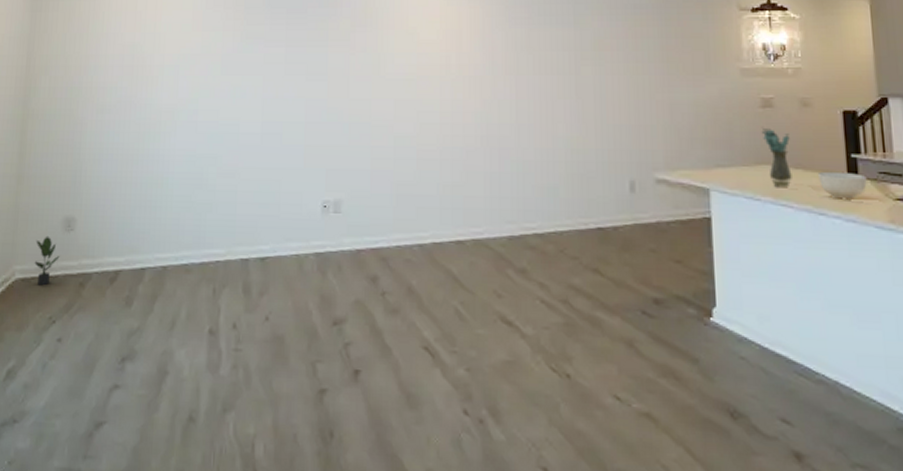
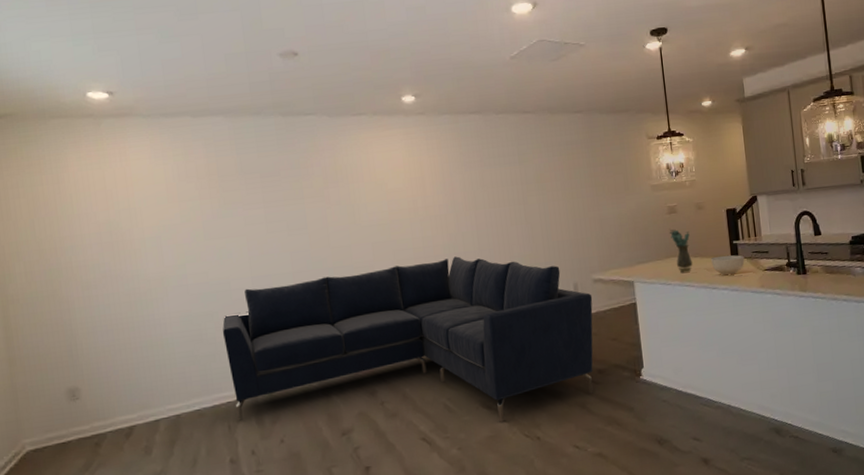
potted plant: present [34,235,60,286] -> none [41,407,70,453]
sofa: none [223,128,653,347] -> present [222,256,593,423]

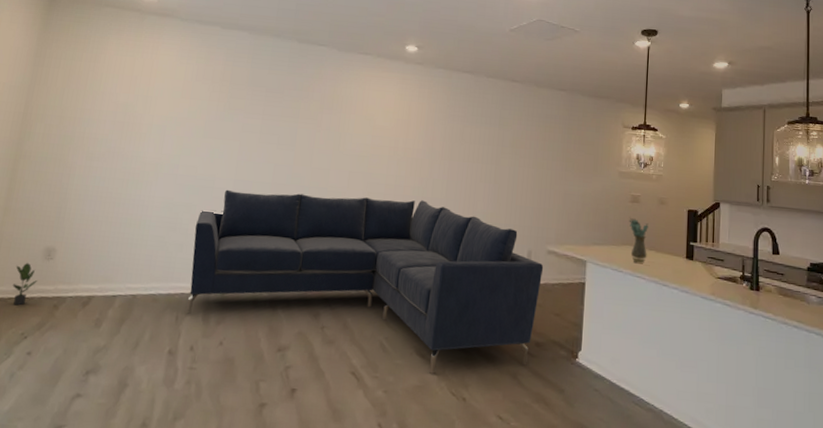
potted plant: none [41,407,70,453] -> present [12,262,38,306]
bowl: present [710,255,745,276] -> none [665,253,699,276]

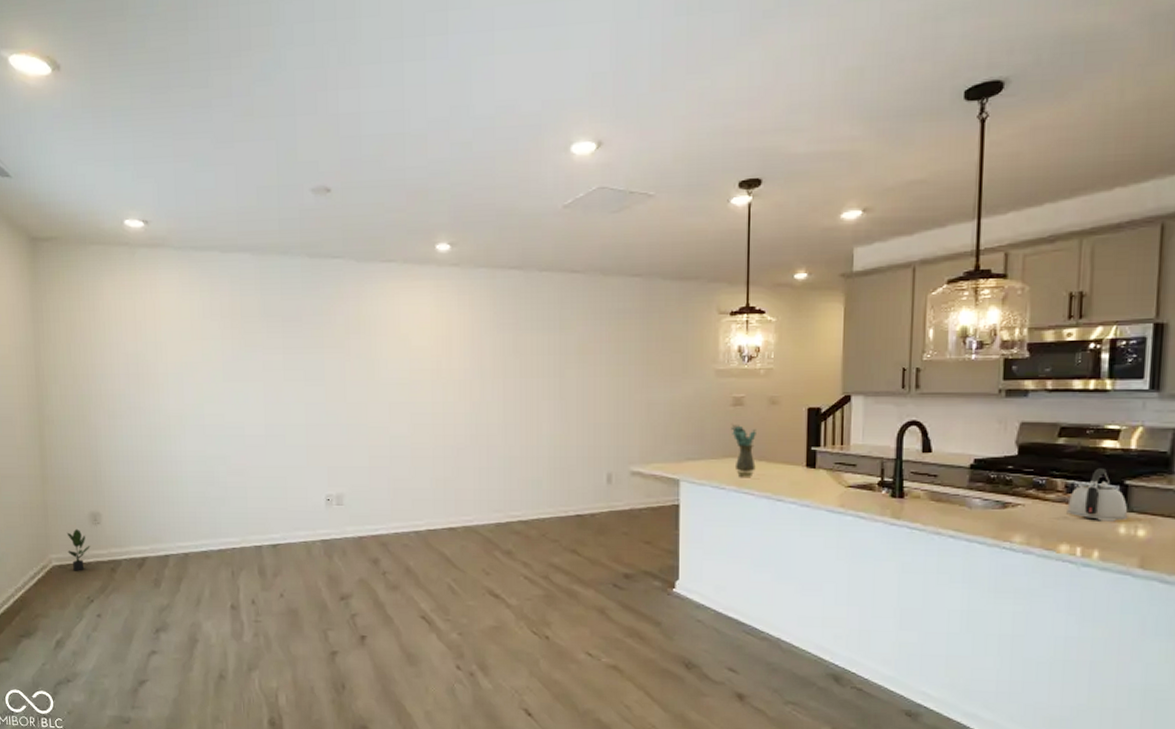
sofa: present [185,189,544,375] -> none [233,427,628,615]

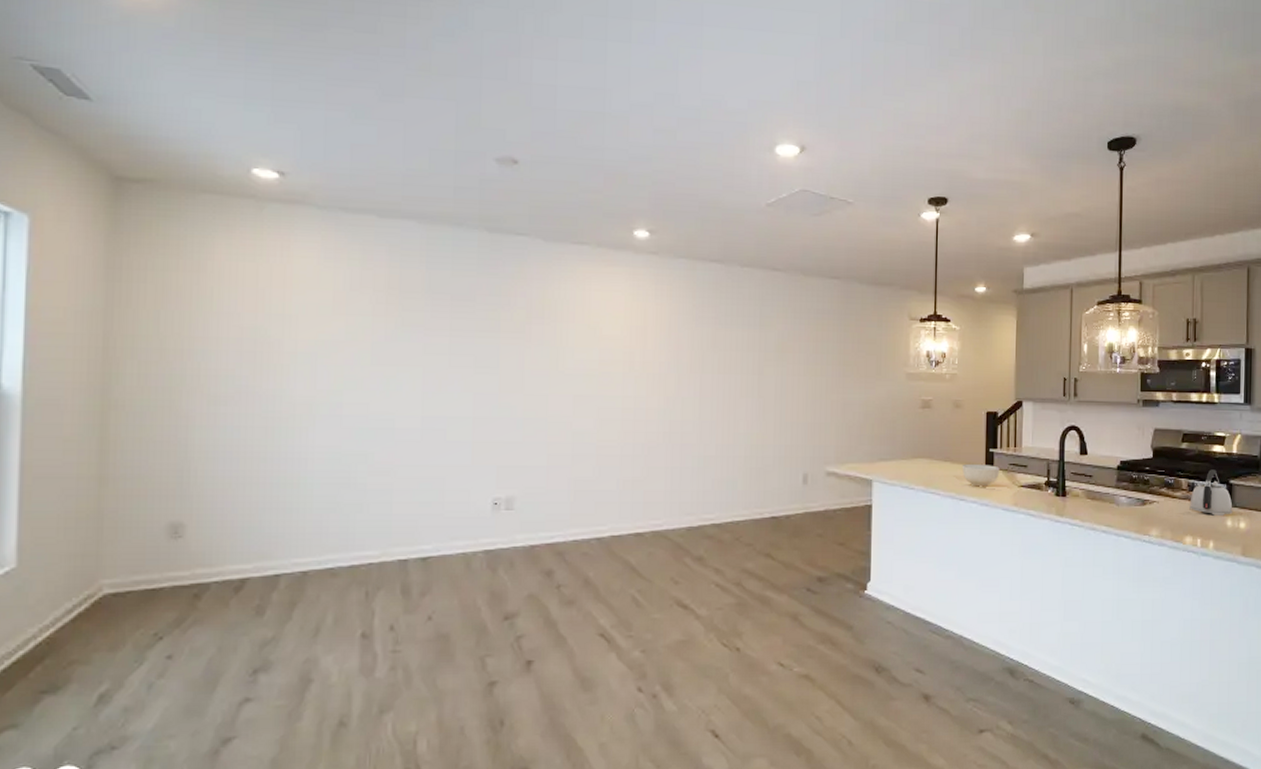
potted plant: present [67,528,90,571] -> none [129,544,165,600]
vase: present [731,424,756,478] -> none [919,425,942,478]
bowl: none [778,463,823,487] -> present [961,463,1000,487]

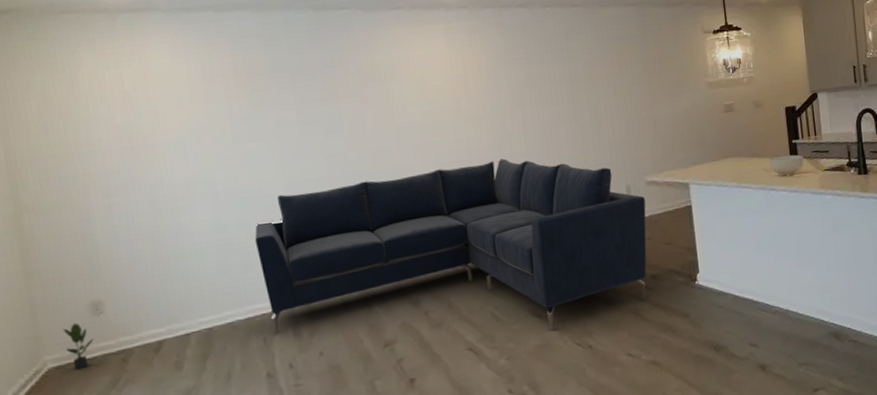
potted plant: none [129,544,165,600] -> present [62,322,94,370]
sofa: none [375,424,823,627] -> present [254,158,647,335]

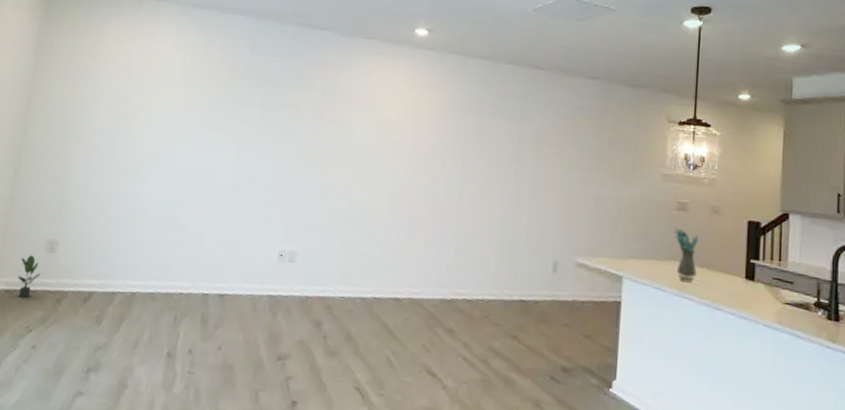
sofa: present [254,158,647,335] -> none [184,184,572,397]
vase: none [726,128,751,175] -> present [674,227,699,284]
bowl: present [768,154,804,177] -> none [718,271,762,300]

